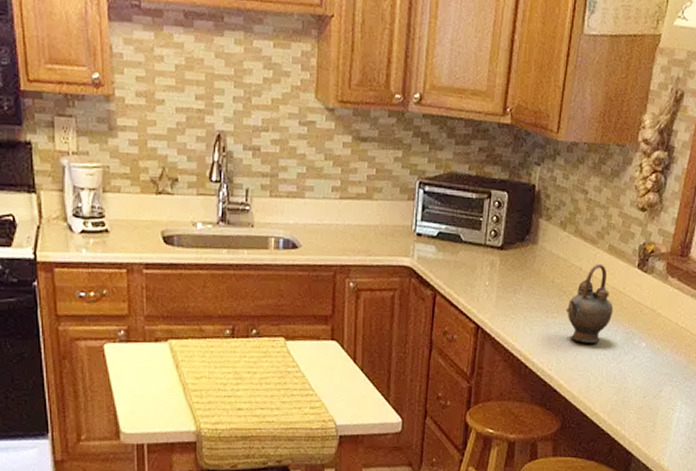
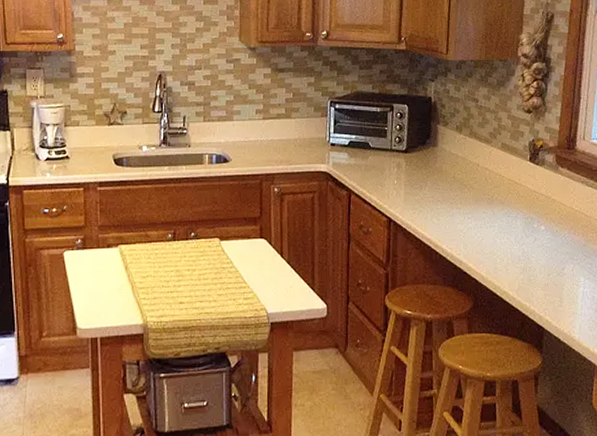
teapot: present [565,263,614,343] -> none [468,159,512,229]

